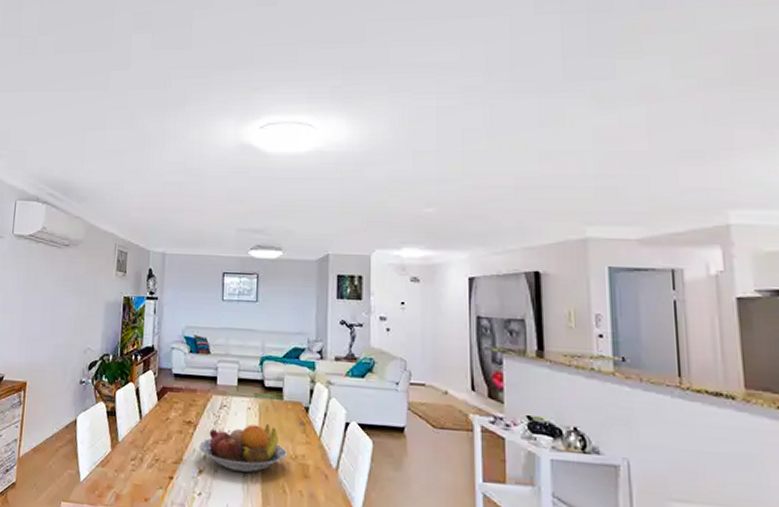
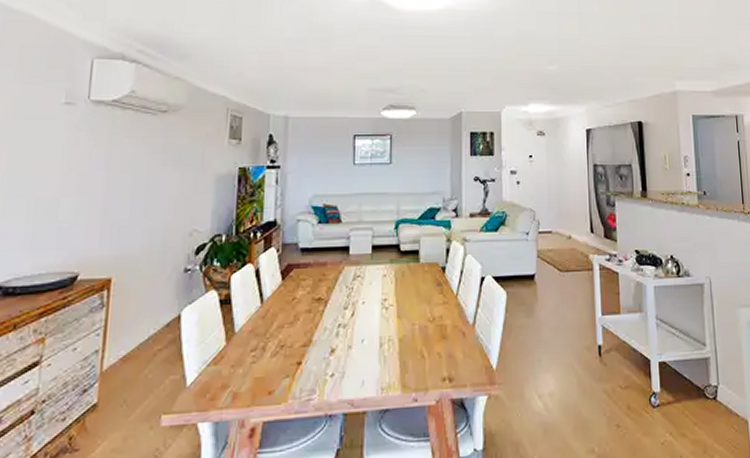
fruit bowl: present [198,423,287,473] -> none [330,288,424,345]

